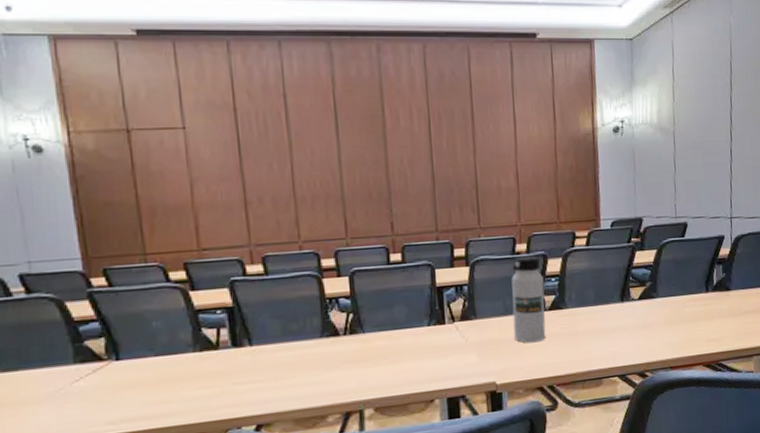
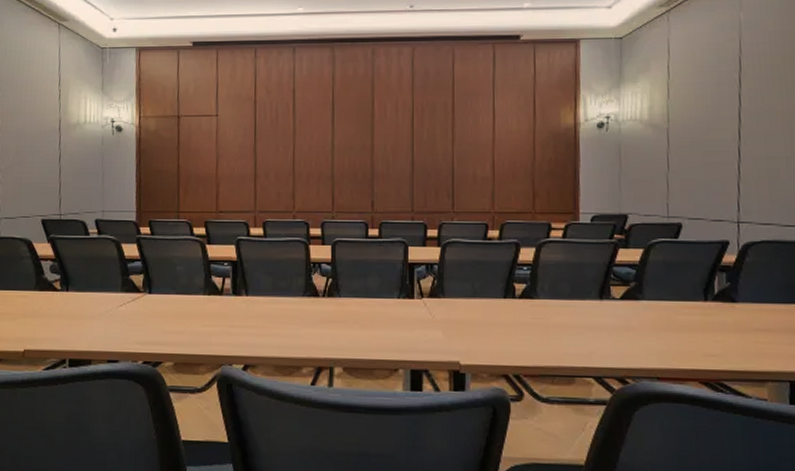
water bottle: present [511,255,546,343] -> none [481,242,515,329]

